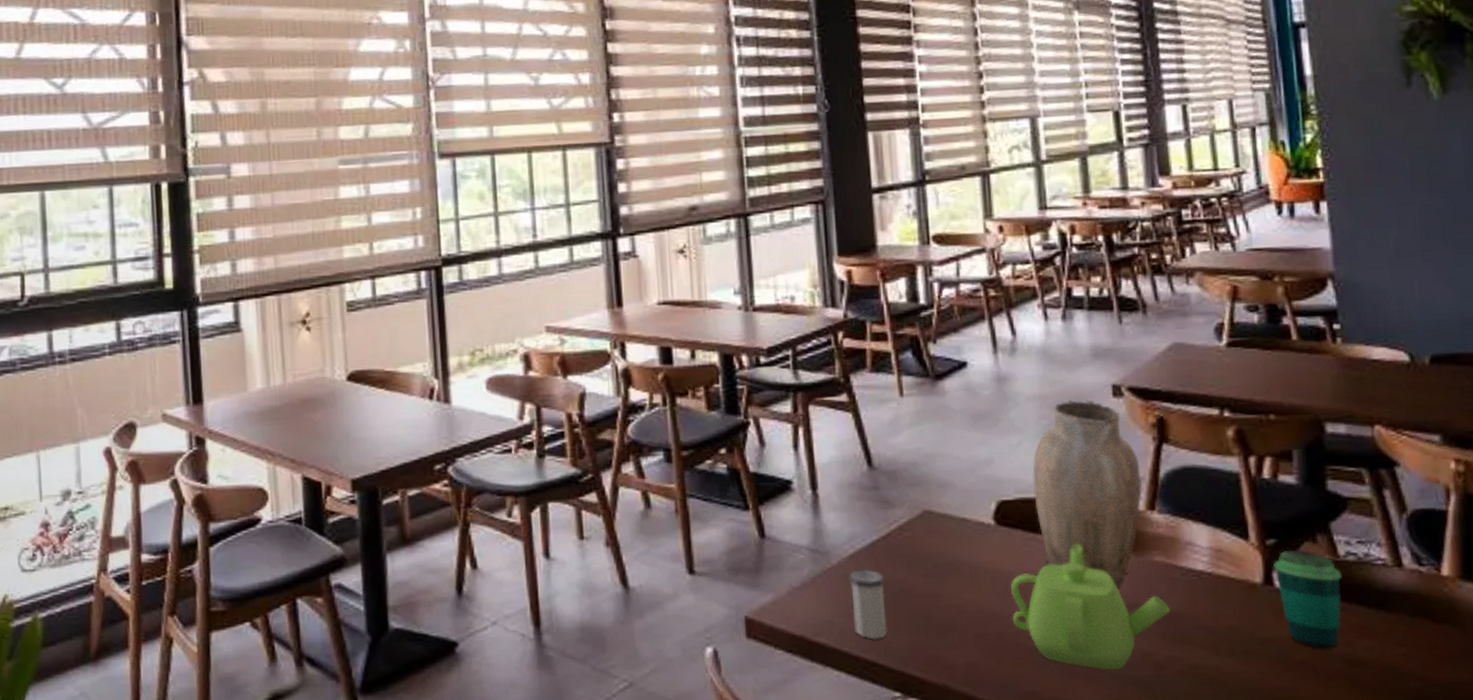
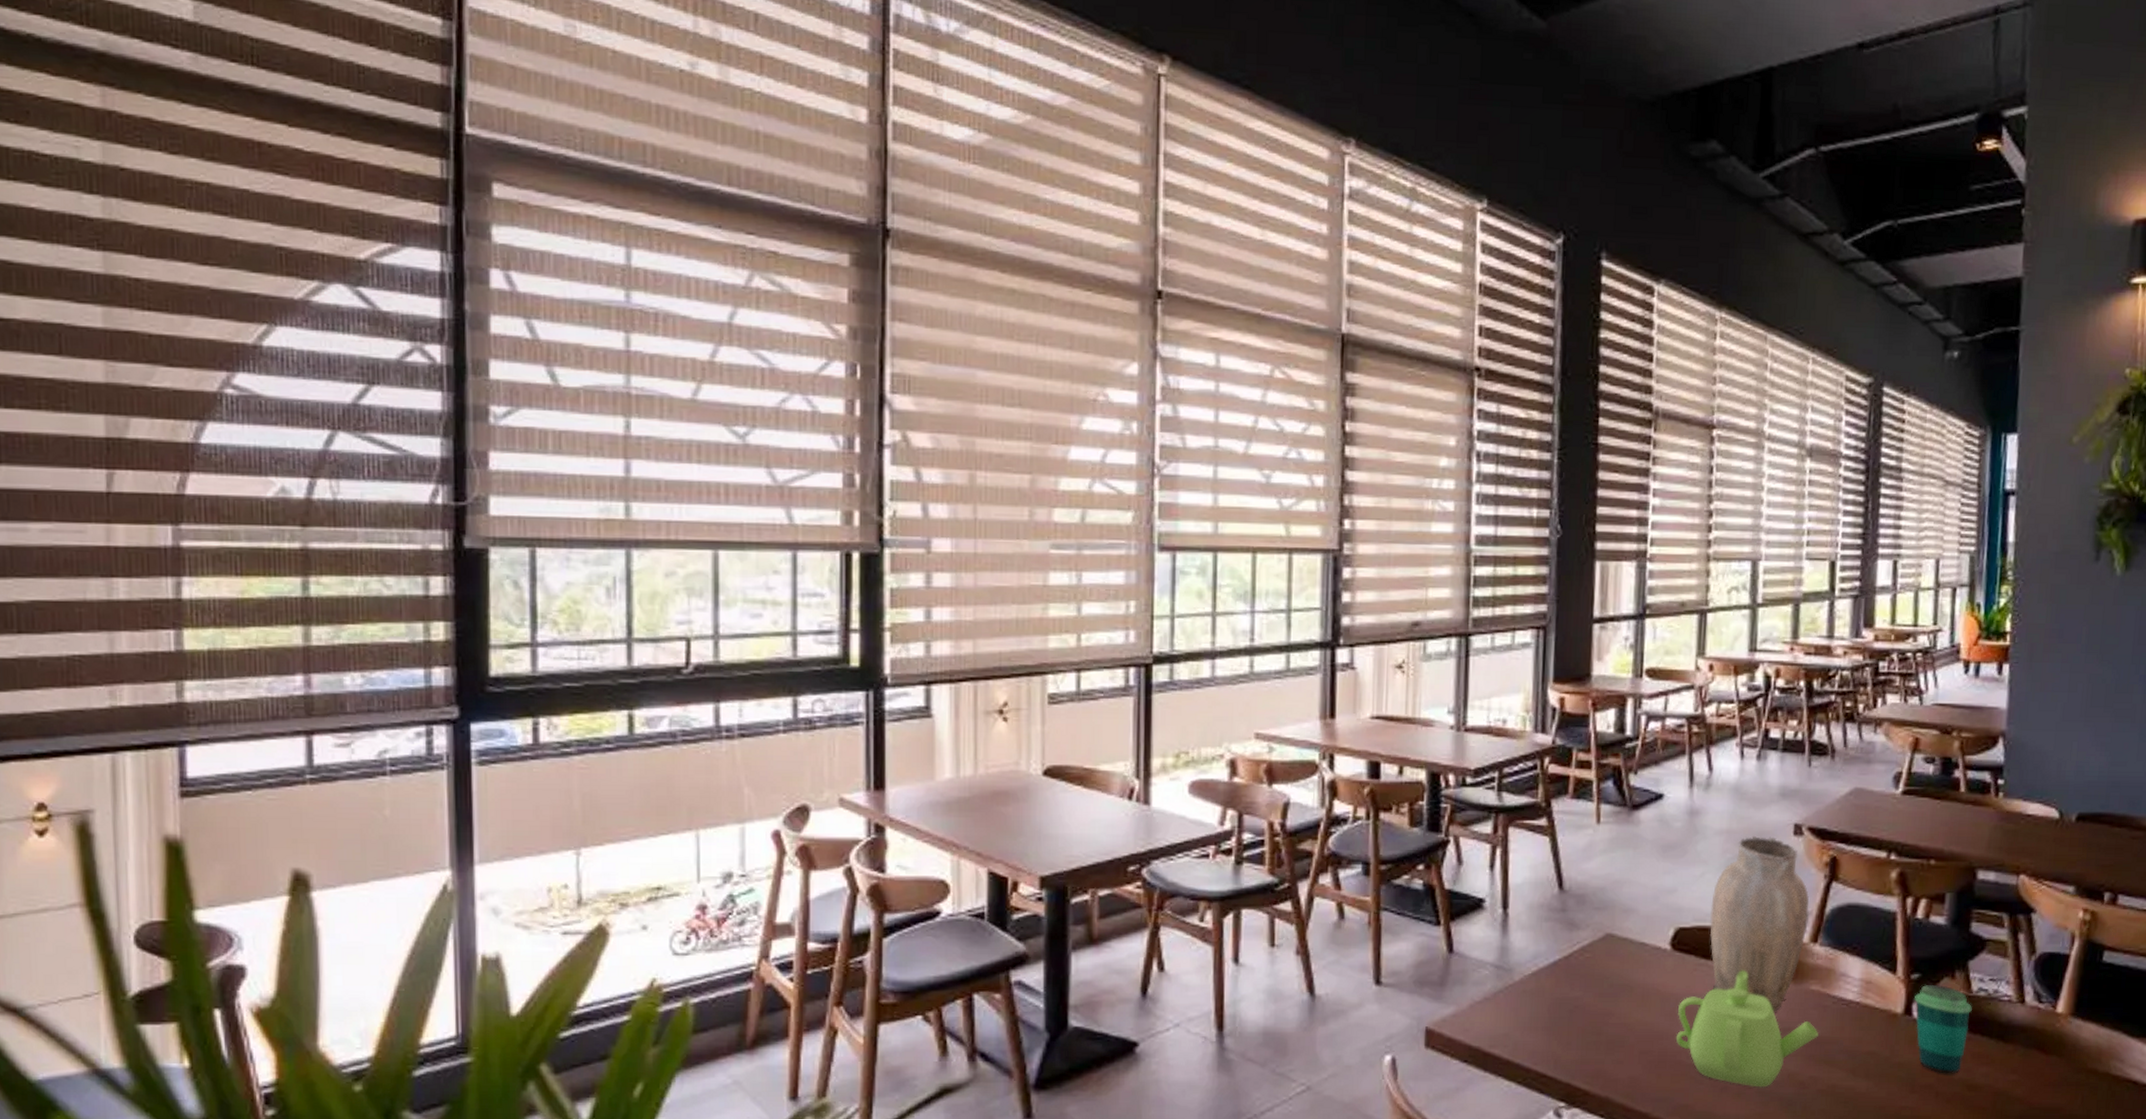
salt shaker: present [849,568,887,639] -> none [1528,985,1562,1053]

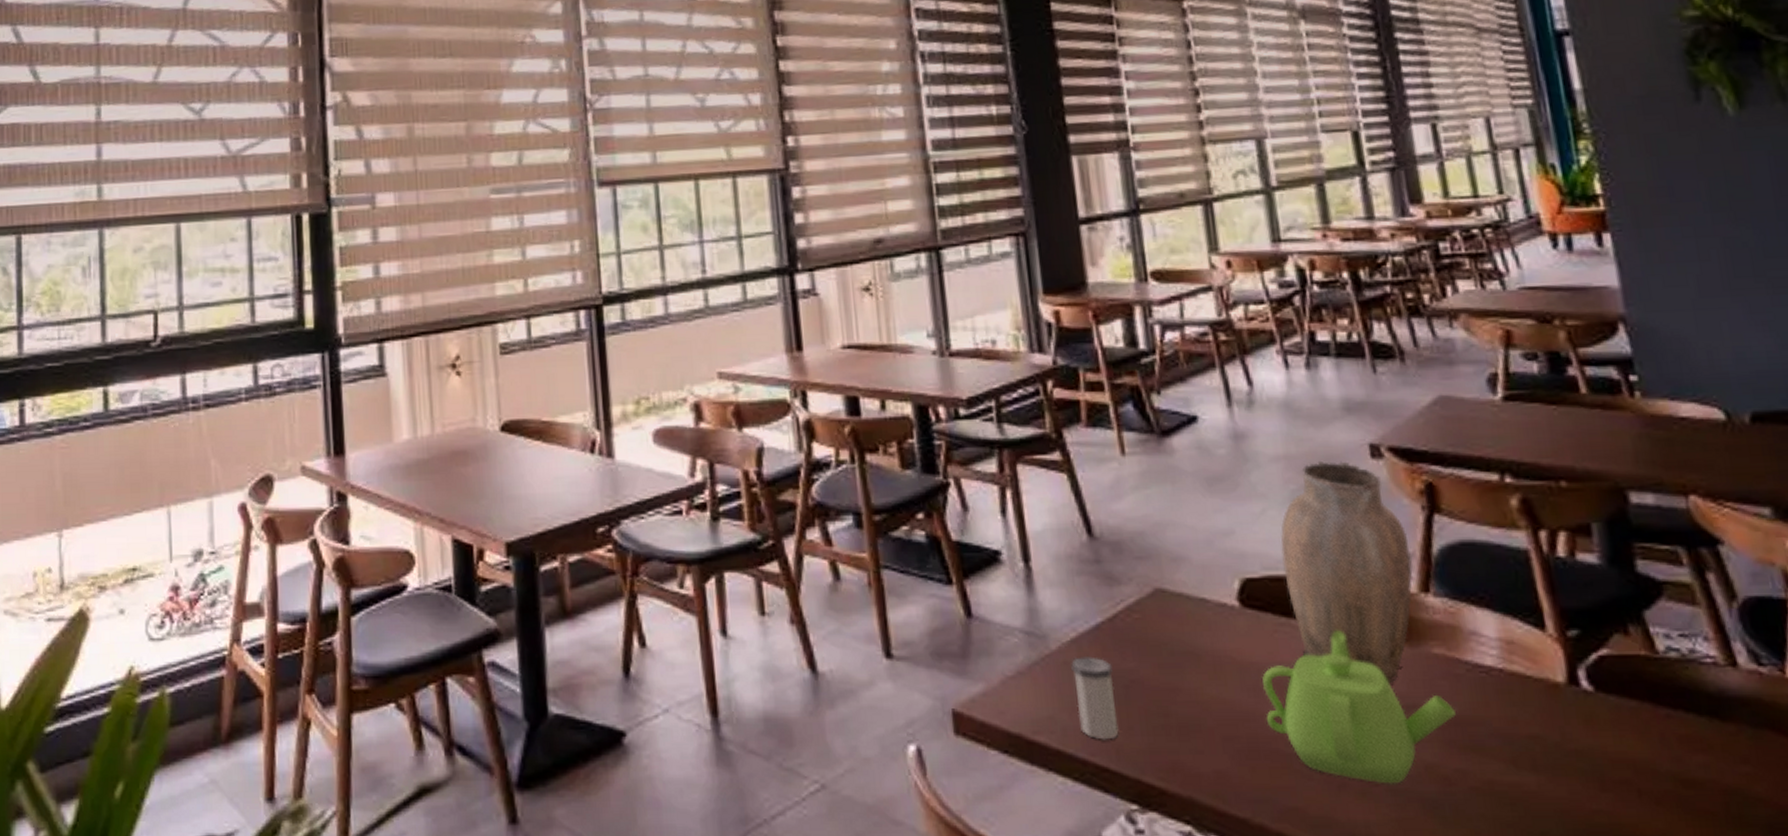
salt shaker: none [1528,985,1562,1053] -> present [1071,655,1119,740]
cup: present [1914,984,1972,1074] -> none [1578,643,1666,765]

